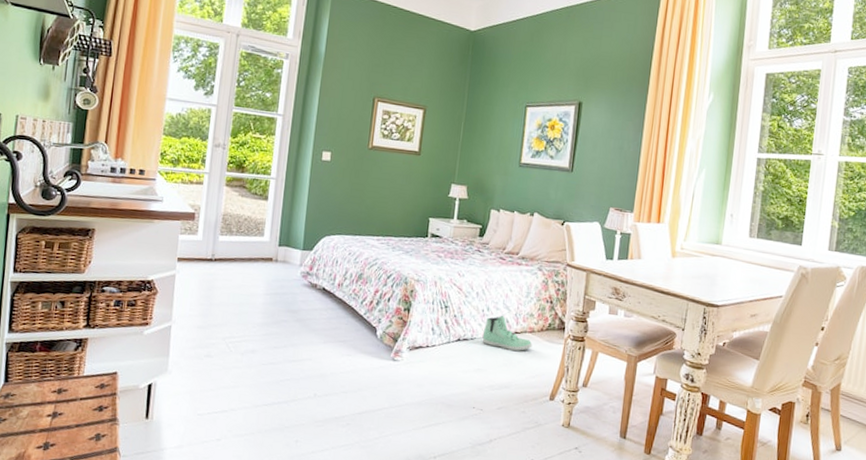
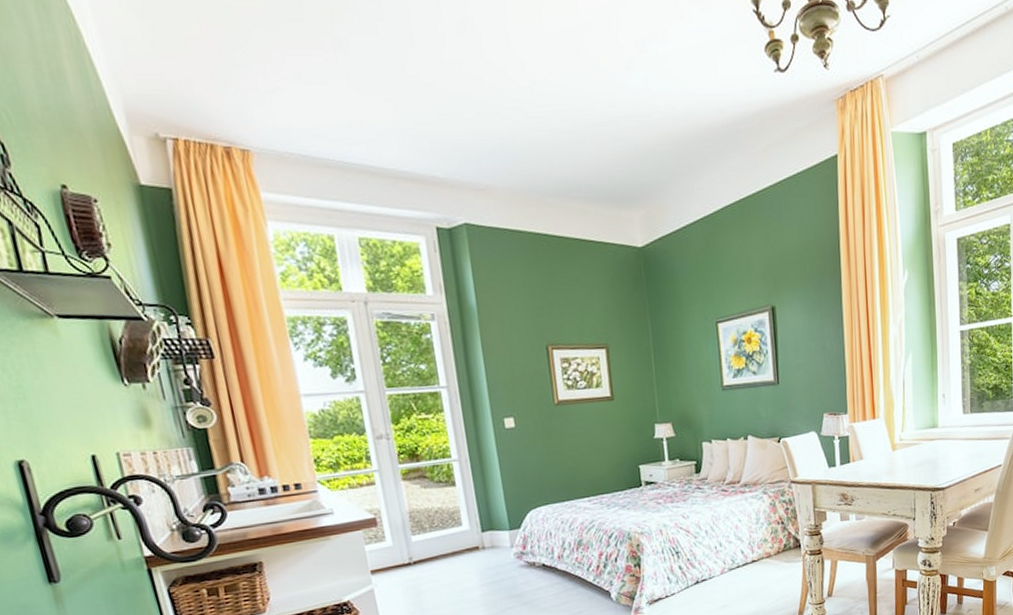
sneaker: present [482,315,533,351] -> none [720,547,772,581]

